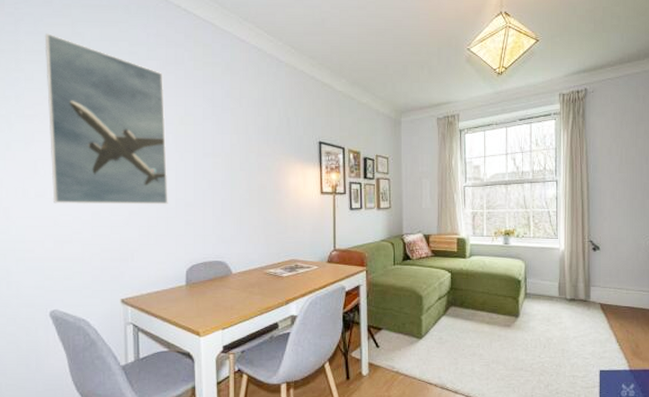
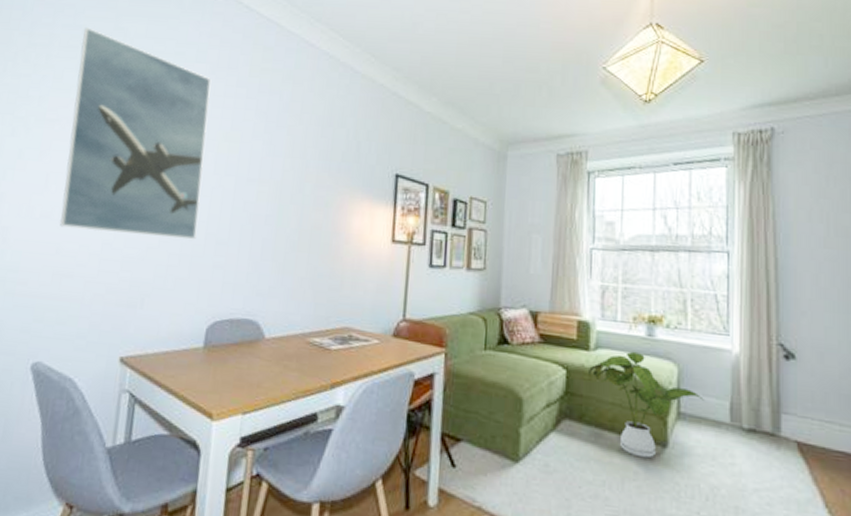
house plant: none [466,255,542,326] -> present [589,351,704,459]

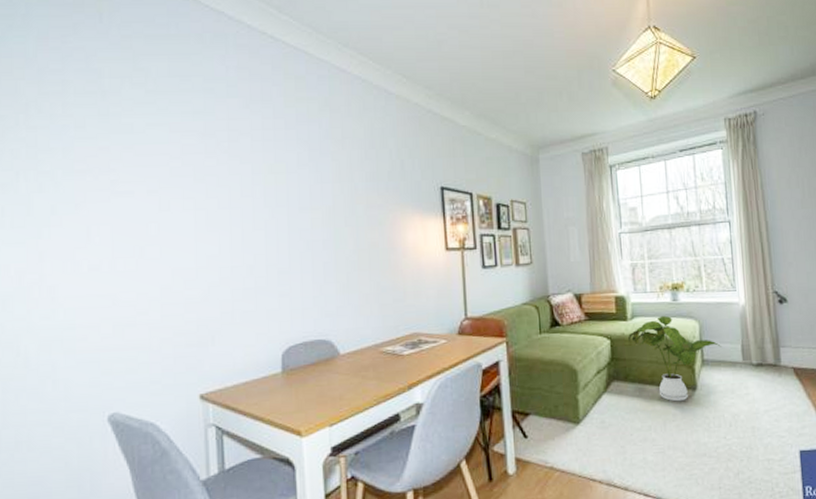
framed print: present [59,27,212,240] -> none [99,71,257,278]

